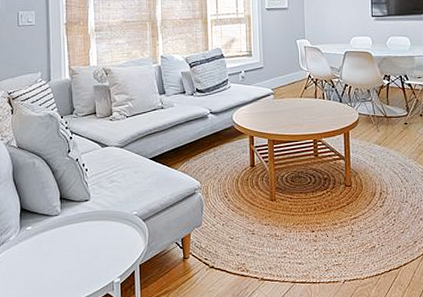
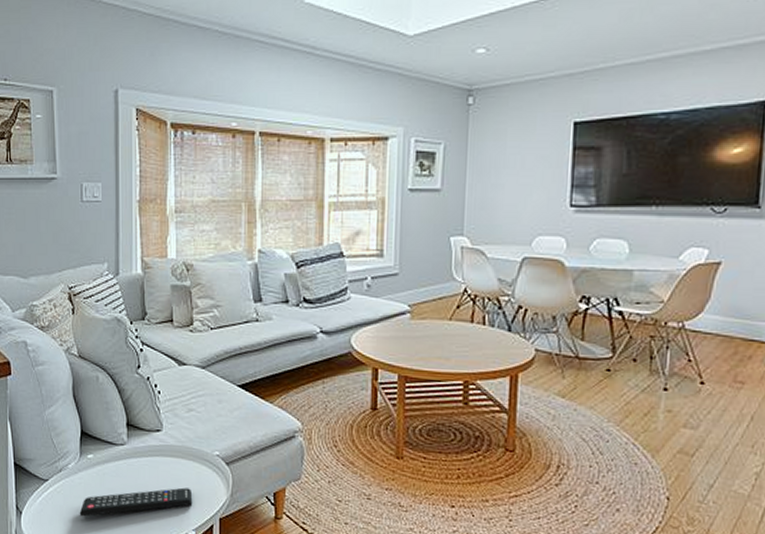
remote control: none [20,244,117,280] -> present [79,487,193,517]

